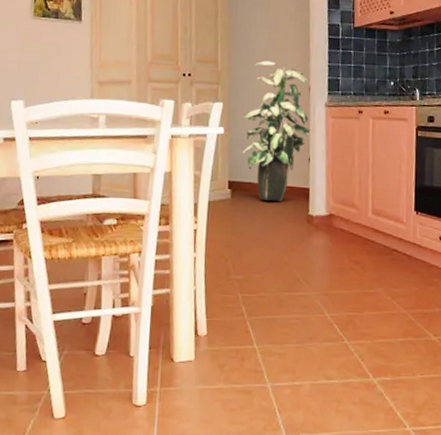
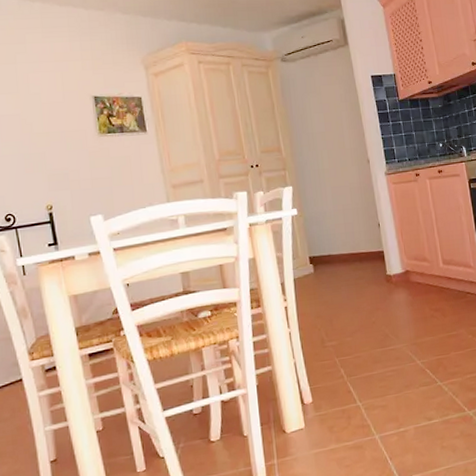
indoor plant: present [242,60,311,201] -> none [311,142,376,269]

